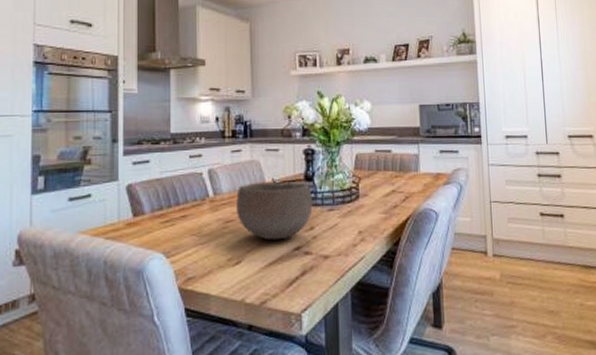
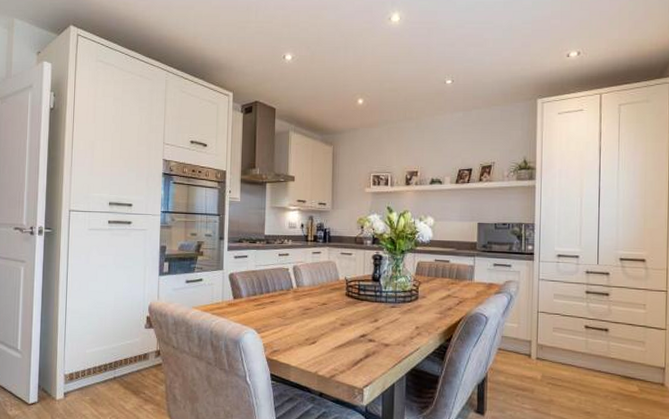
bowl: present [236,181,313,241] -> none [314,280,378,328]

